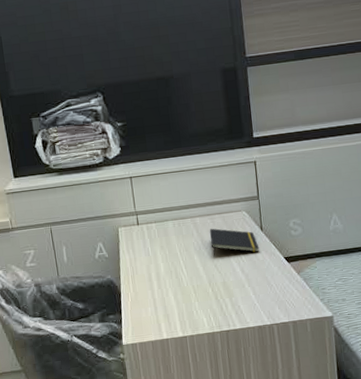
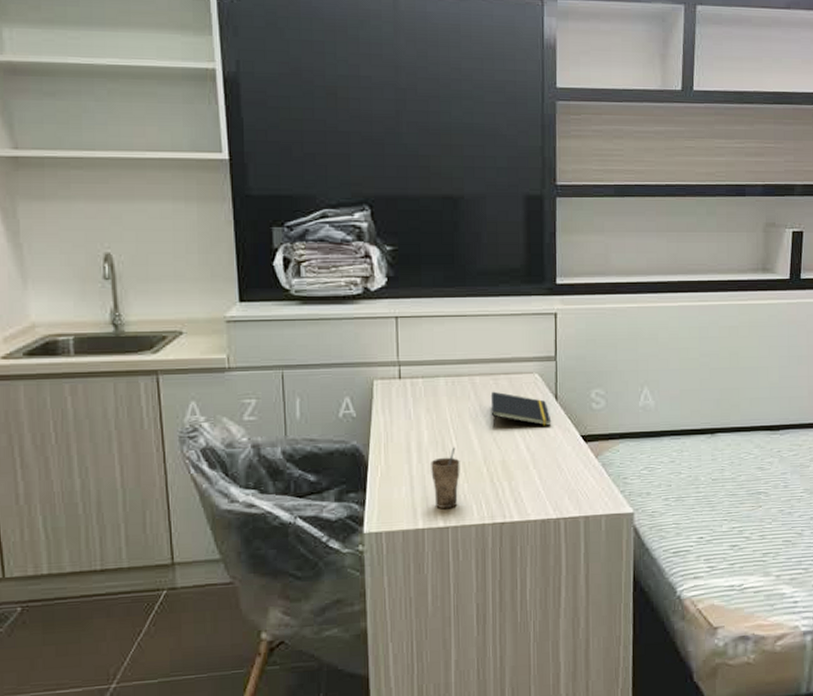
cup: none [168,274,192,323] -> present [431,447,460,509]

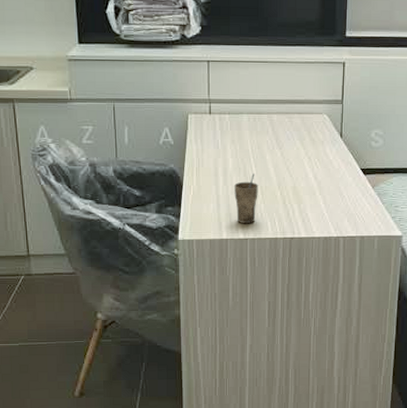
notepad: present [490,391,552,428] -> none [285,128,336,159]

